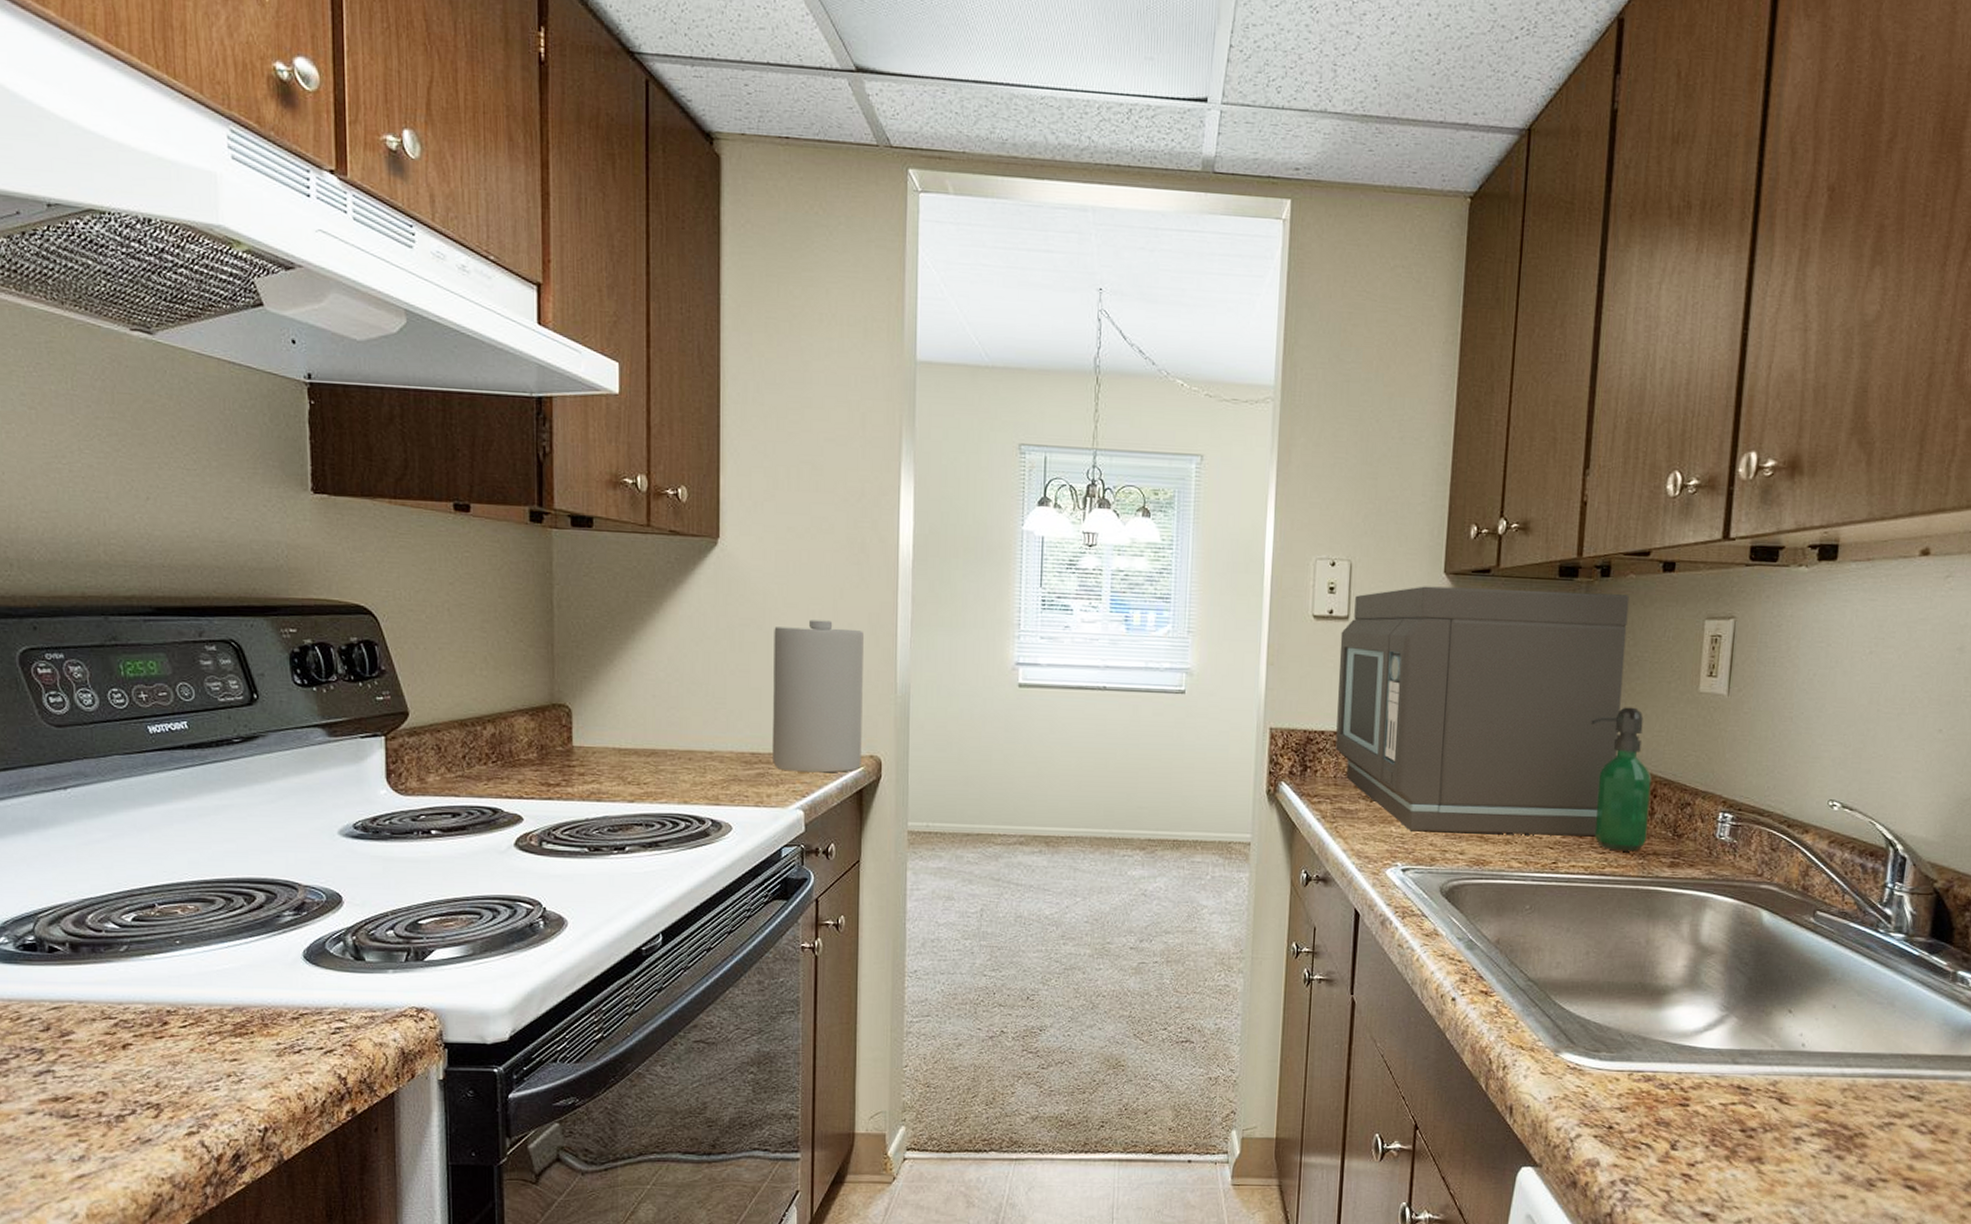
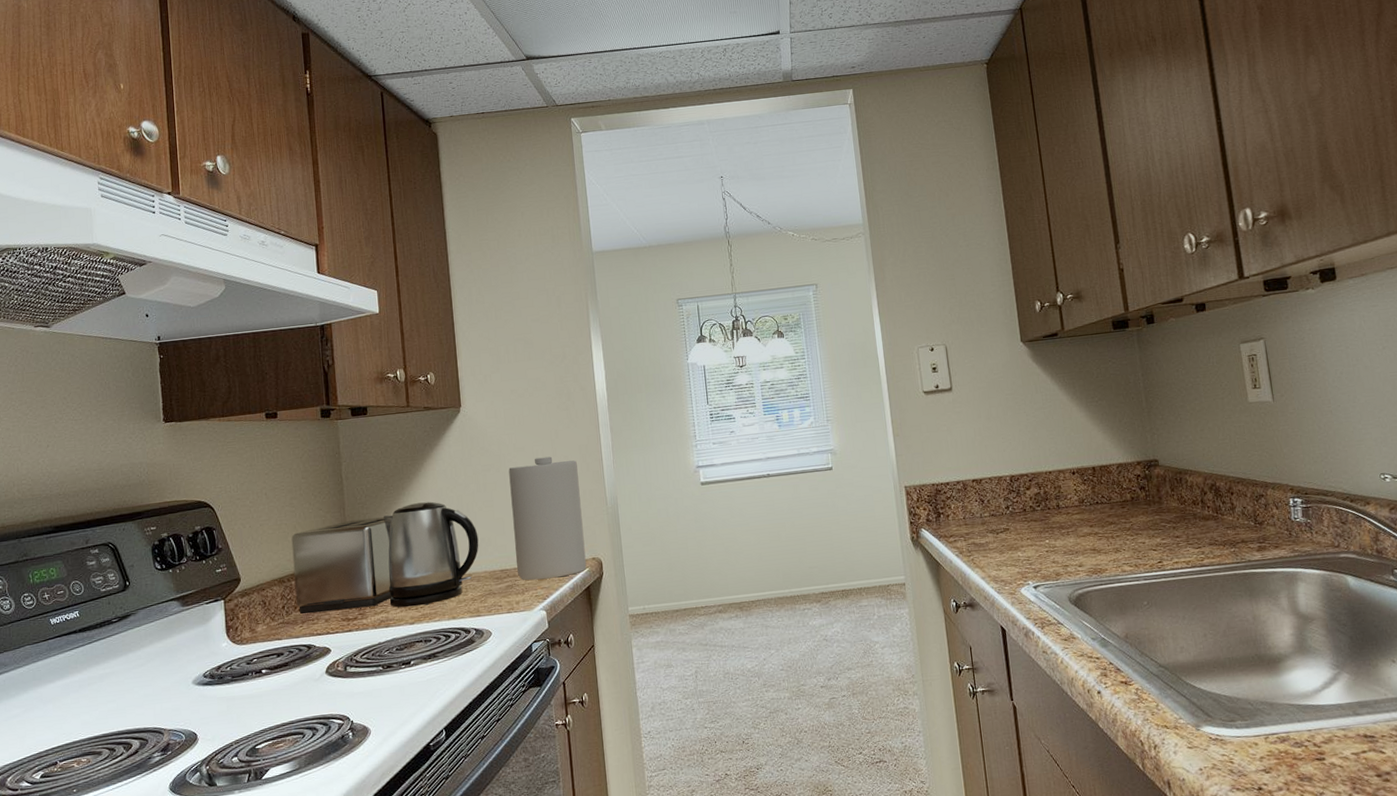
toaster: none [480,660,611,774] -> present [291,516,392,615]
kettle: none [604,652,726,782] -> present [384,501,479,608]
microwave: present [1335,586,1630,837] -> none [948,335,1192,554]
soap dispenser: present [1591,707,1652,852] -> none [1165,423,1234,544]

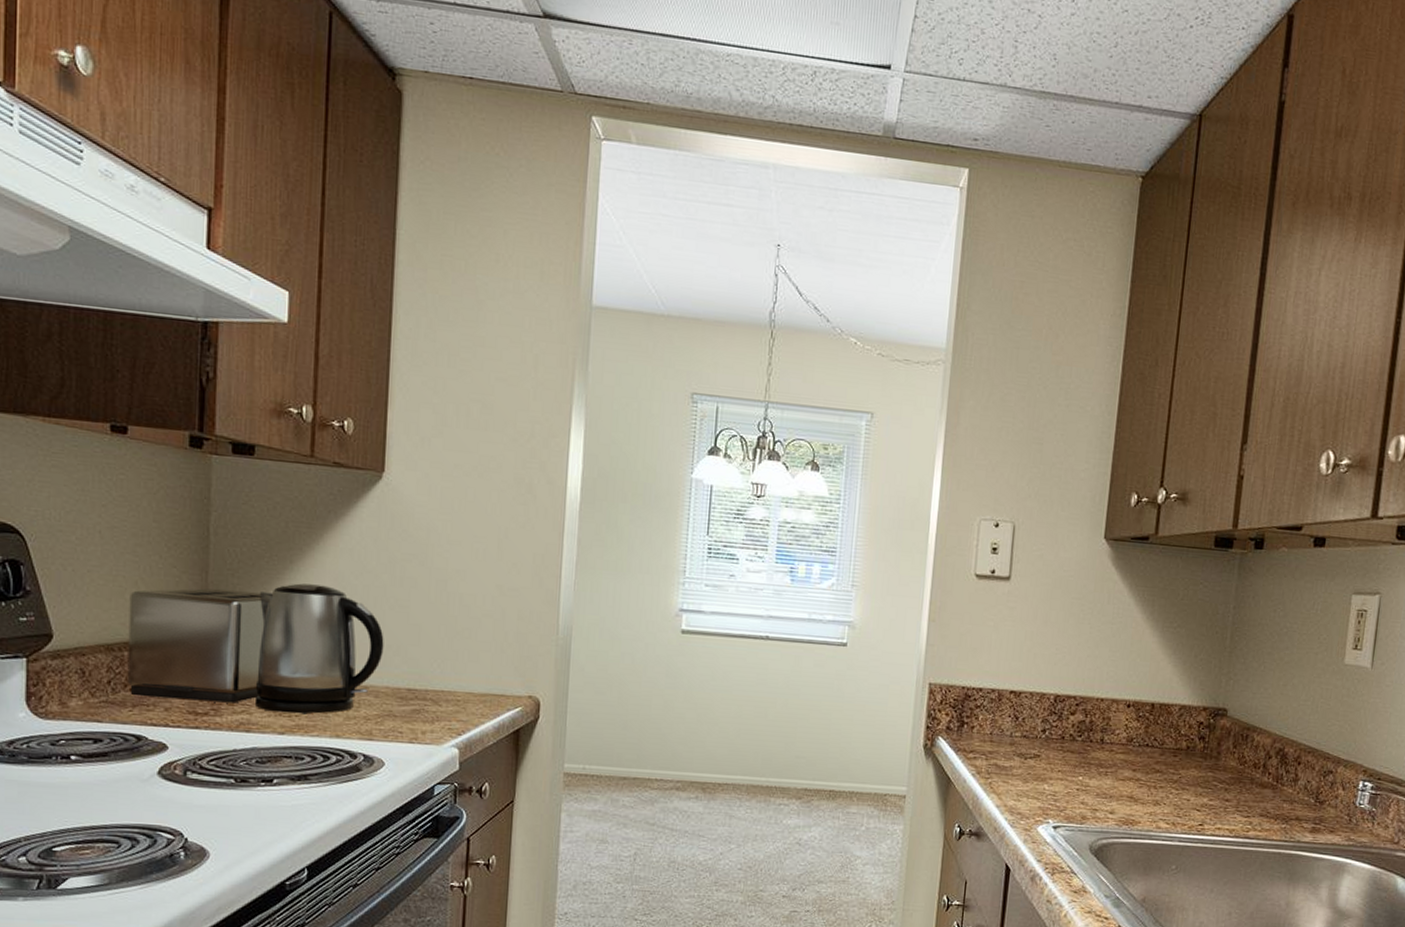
paper towel holder: present [508,456,587,581] -> none [428,558,527,712]

